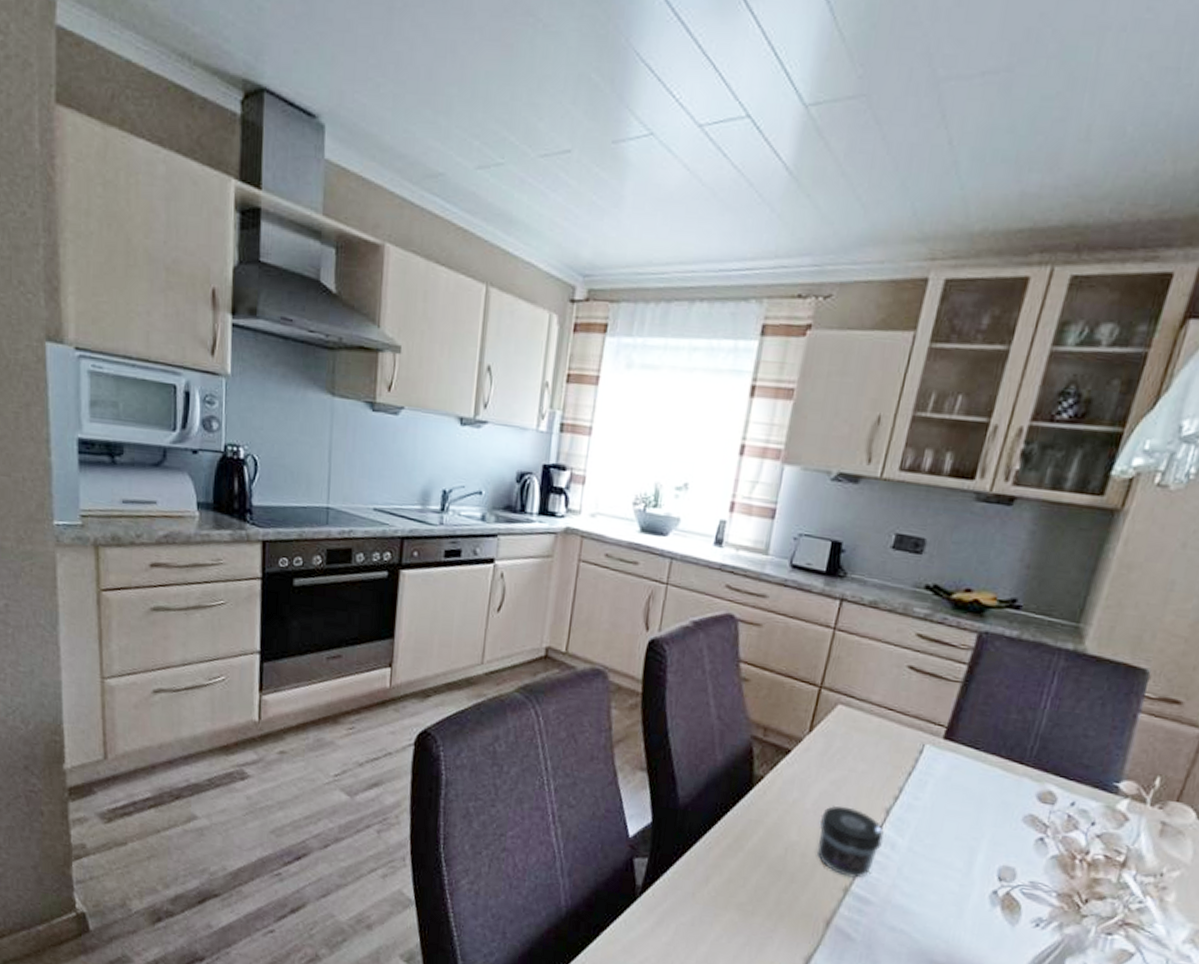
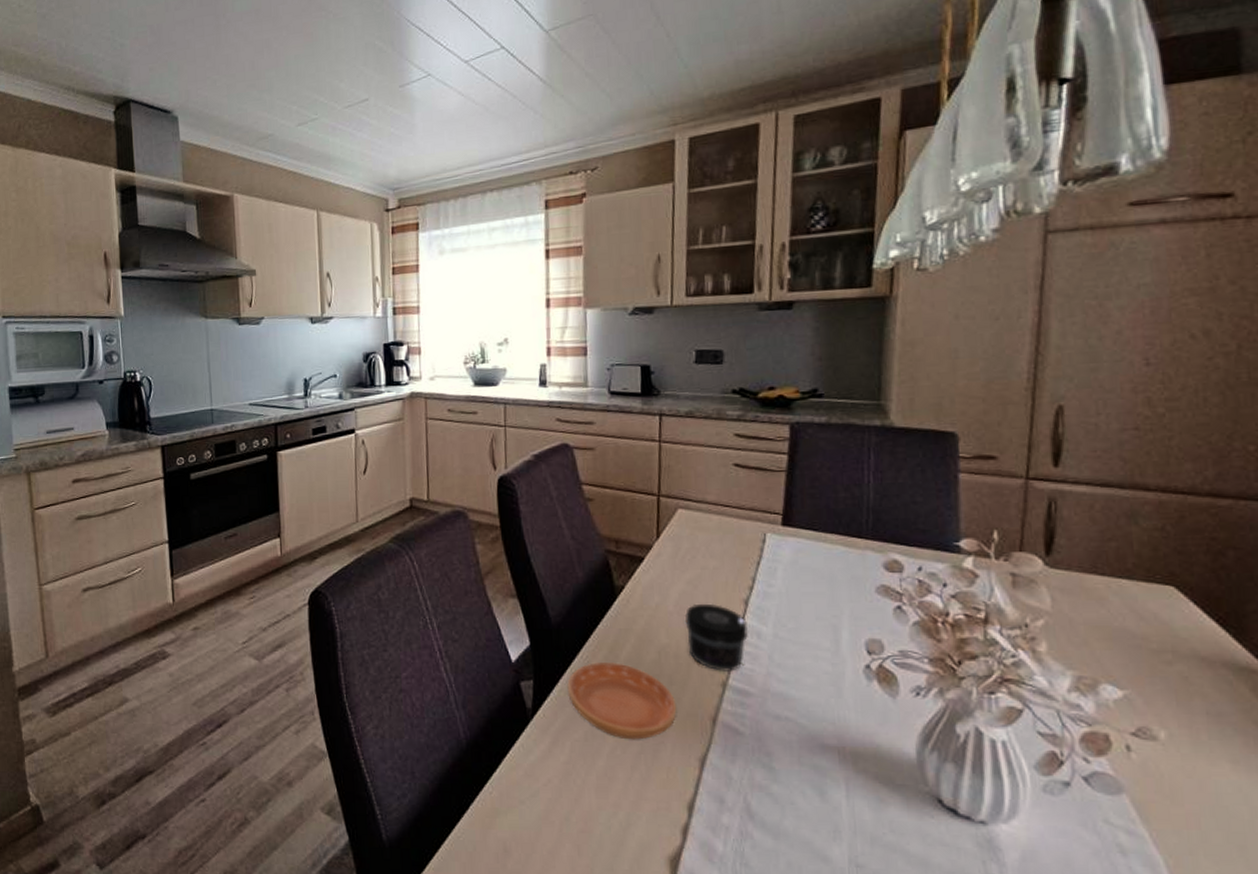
saucer: none [682,849,793,932] -> present [567,663,677,740]

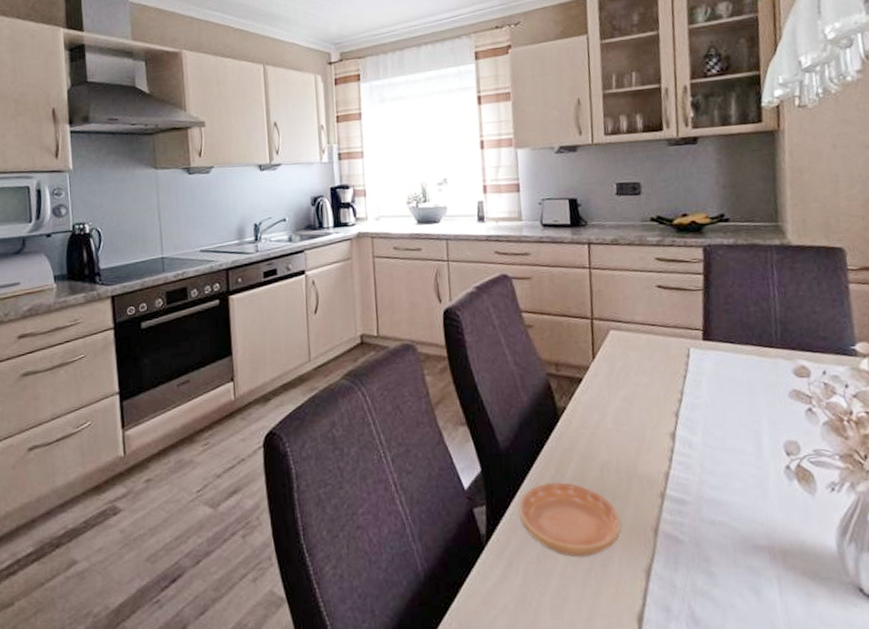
jar: present [684,603,748,671] -> none [622,417,681,483]

